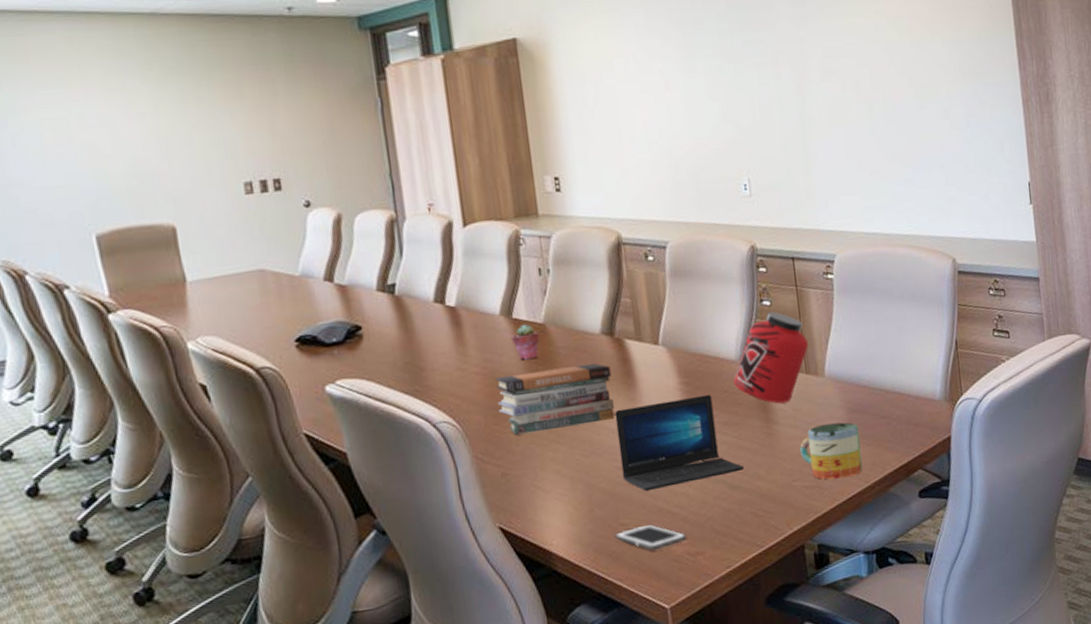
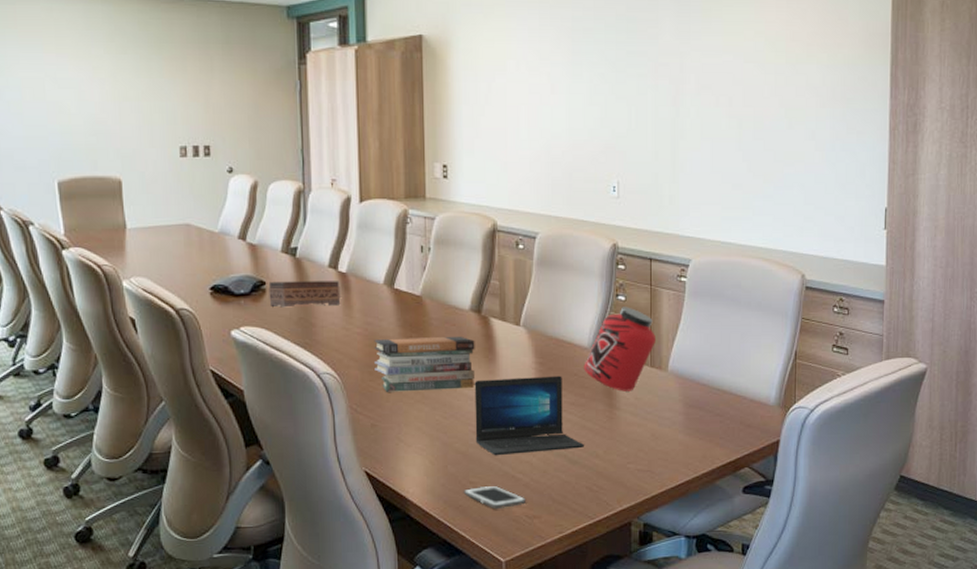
tissue box: none [365,316,452,353] -> present [268,281,341,308]
potted succulent: present [511,323,540,361] -> none [391,294,416,327]
mug: present [800,422,862,480] -> none [637,415,694,466]

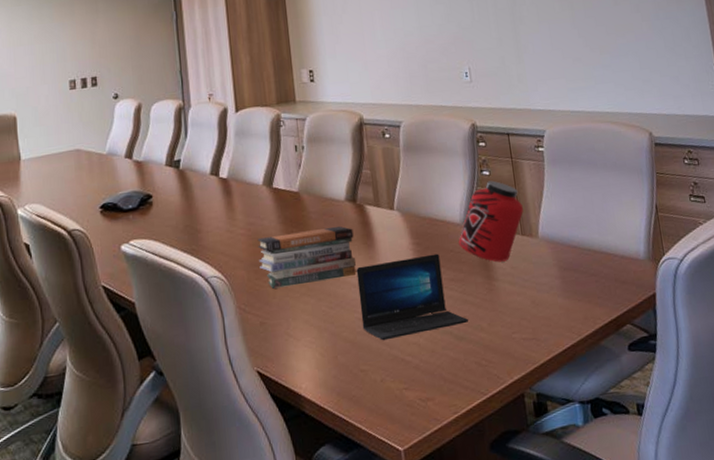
tissue box: present [268,281,341,308] -> none [155,187,223,218]
cell phone: present [463,486,527,510] -> none [355,371,419,396]

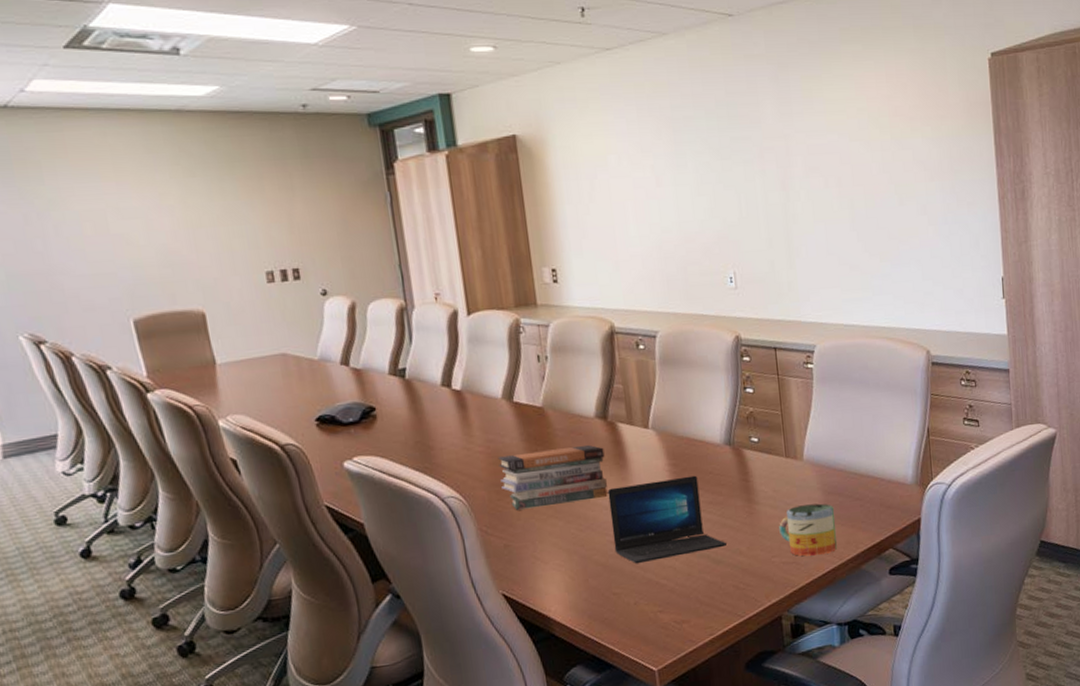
protein powder: present [458,180,523,262] -> none [718,399,788,485]
mug: none [518,279,575,332] -> present [779,503,837,556]

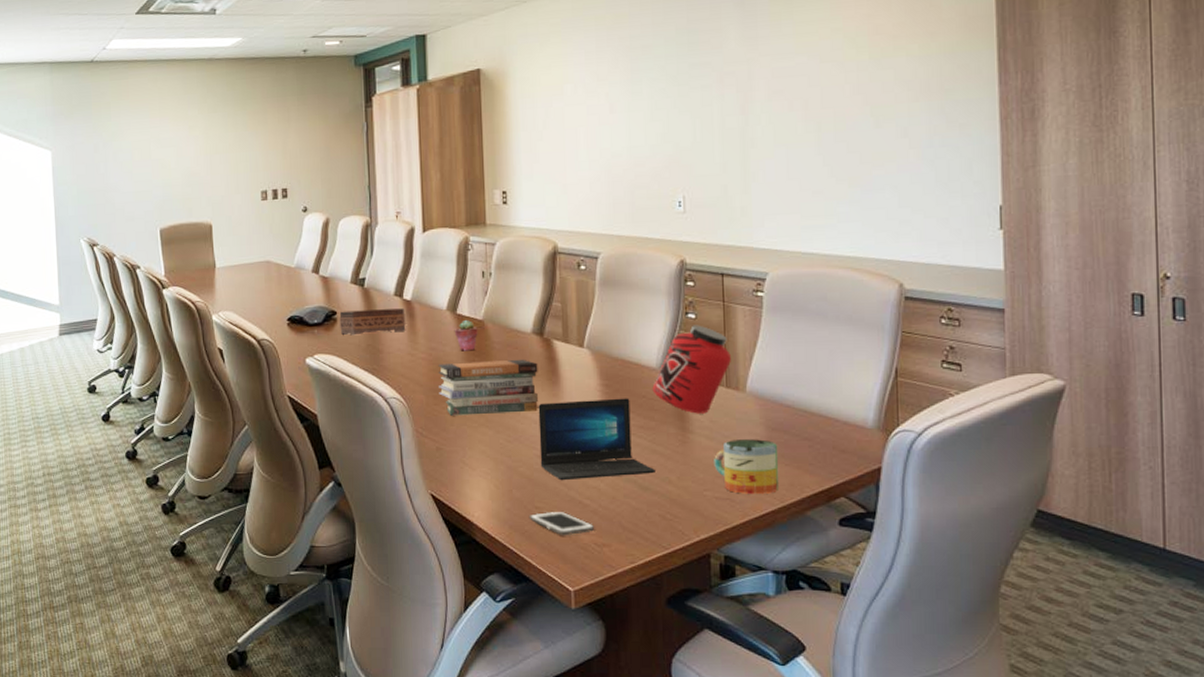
tissue box: none [378,399,458,433] -> present [339,308,406,336]
potted succulent: none [512,407,539,441] -> present [454,319,478,351]
cell phone: none [607,594,674,619] -> present [529,512,595,536]
protein powder: none [718,399,788,485] -> present [652,325,731,414]

